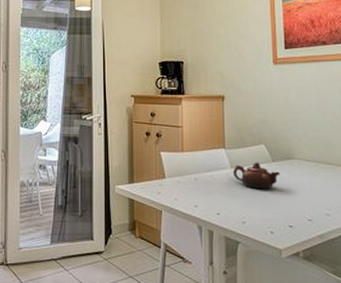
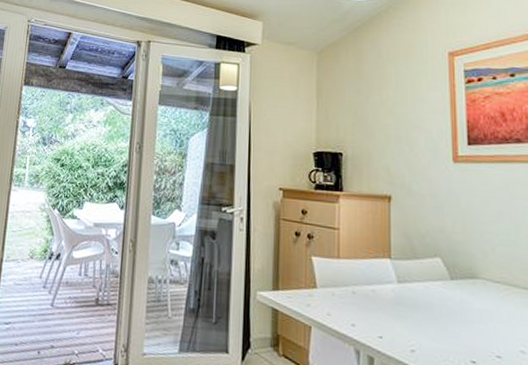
teapot: present [233,162,280,190] -> none [401,278,460,314]

